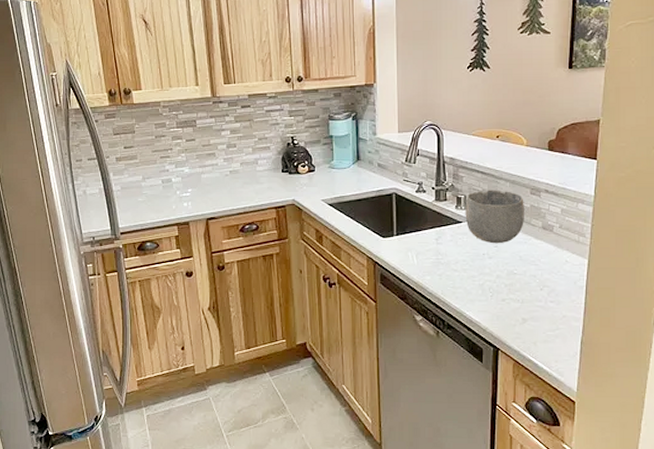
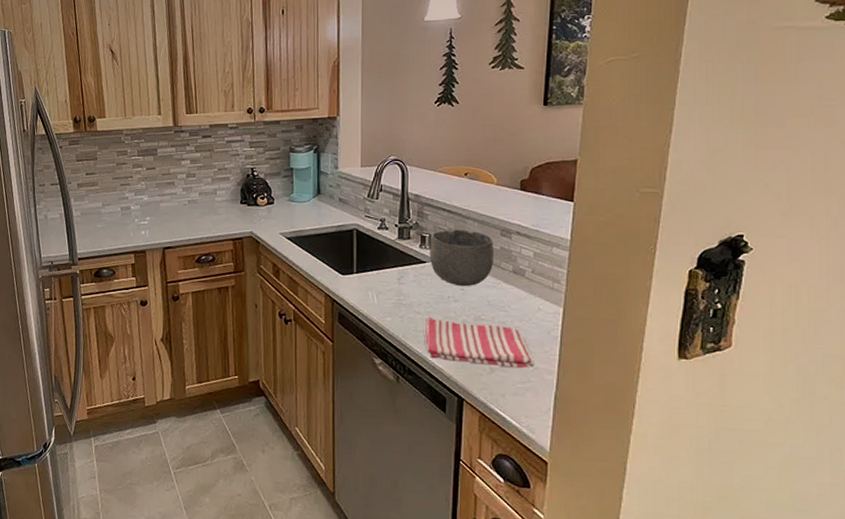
dish towel: none [460,273,563,318] -> present [423,316,534,369]

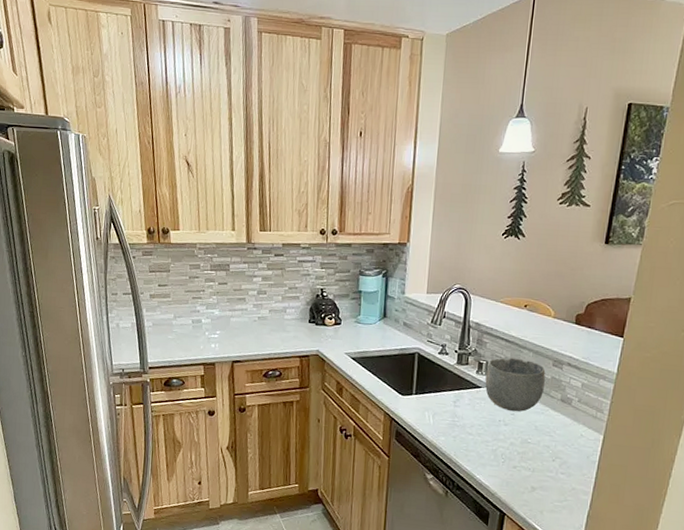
dish towel: present [423,316,534,369] -> none [474,437,573,489]

